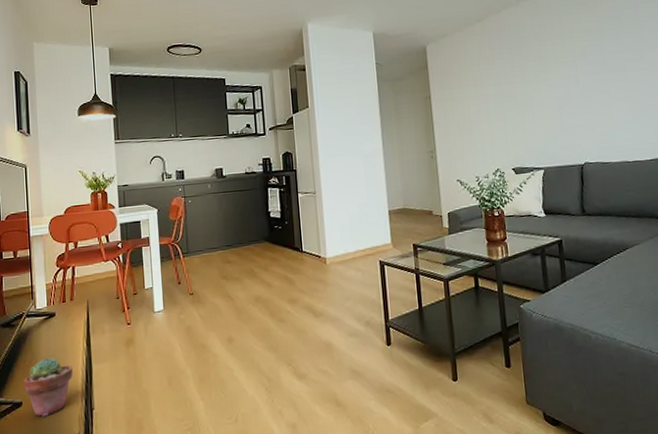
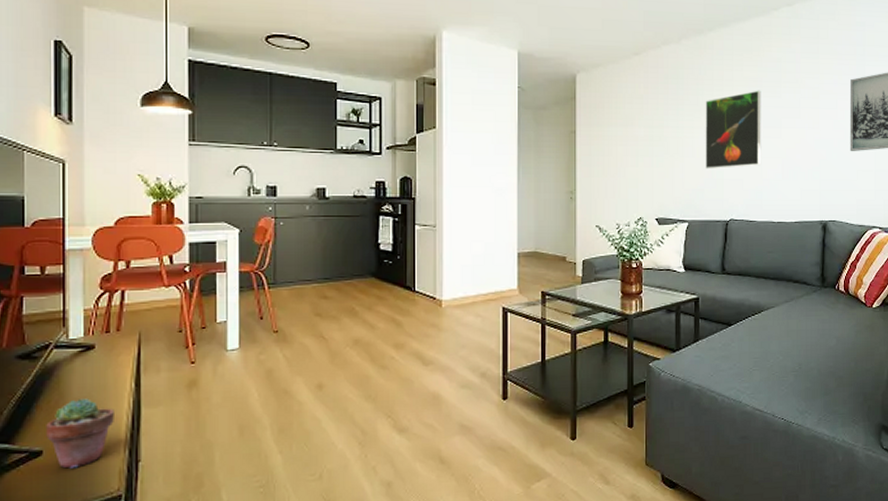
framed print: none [548,38,610,118] -> present [705,90,761,169]

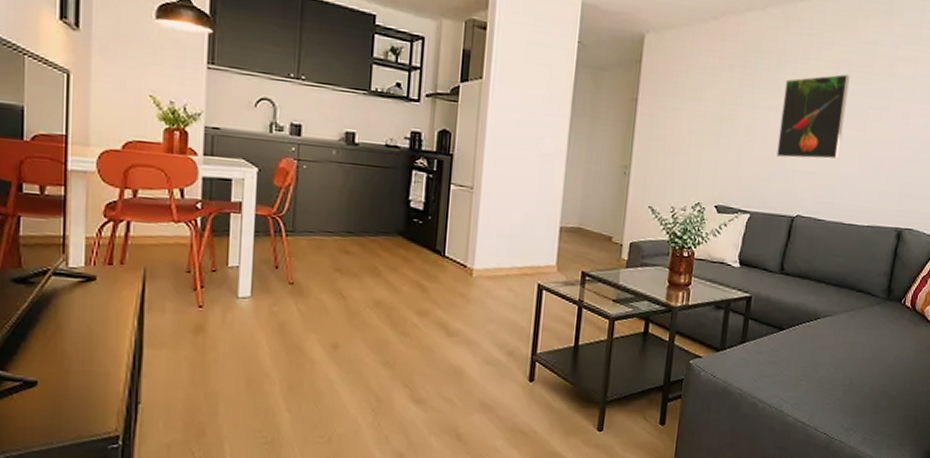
potted succulent: present [46,398,114,469] -> none [42,331,114,403]

